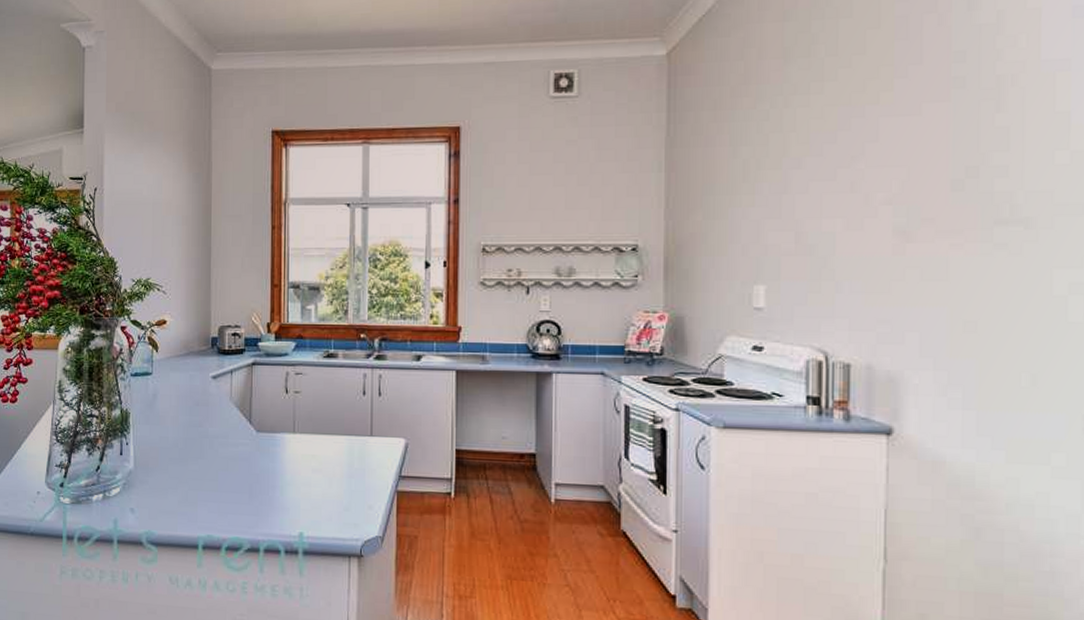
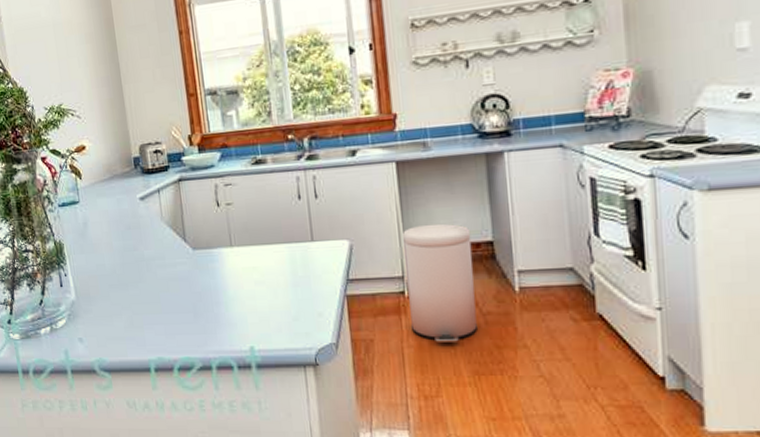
pedal bin: none [454,431,517,546] -> present [403,223,477,342]

